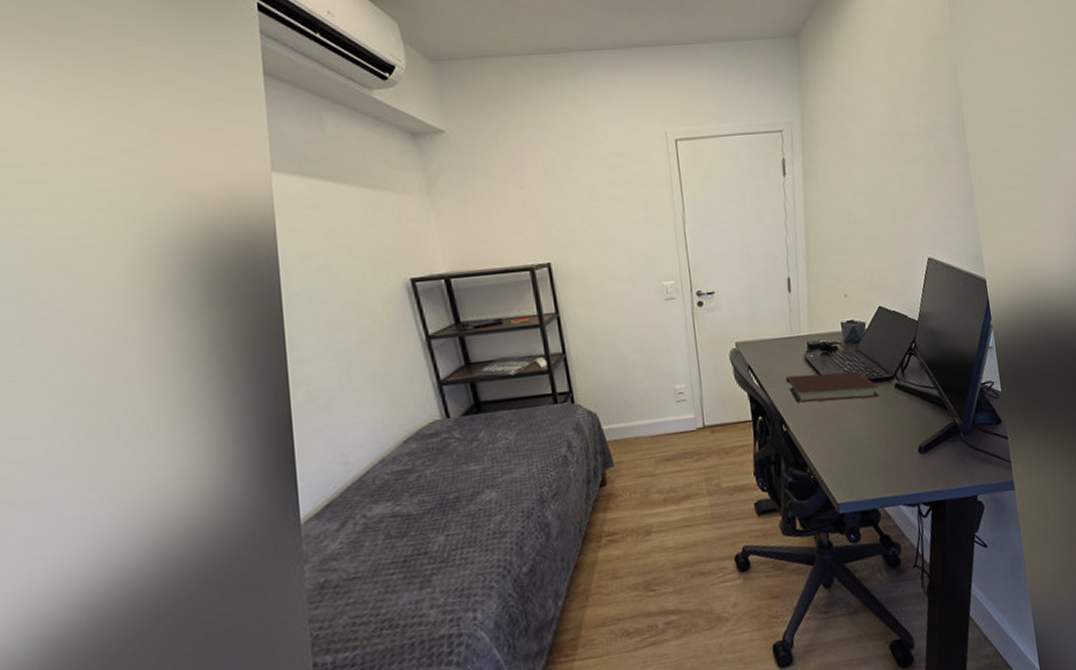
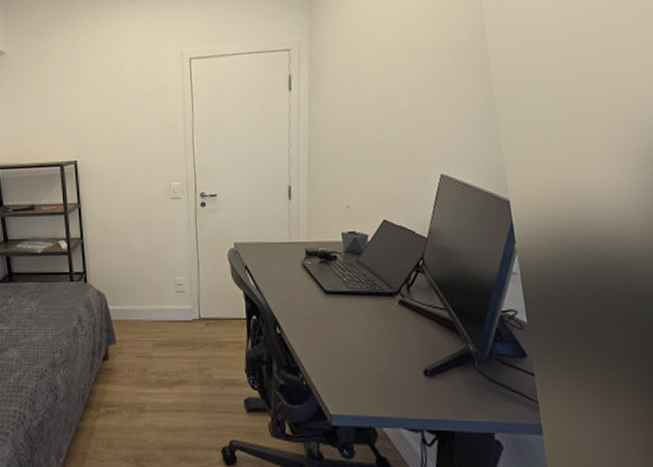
notebook: present [786,371,879,403] -> none [282,280,381,312]

